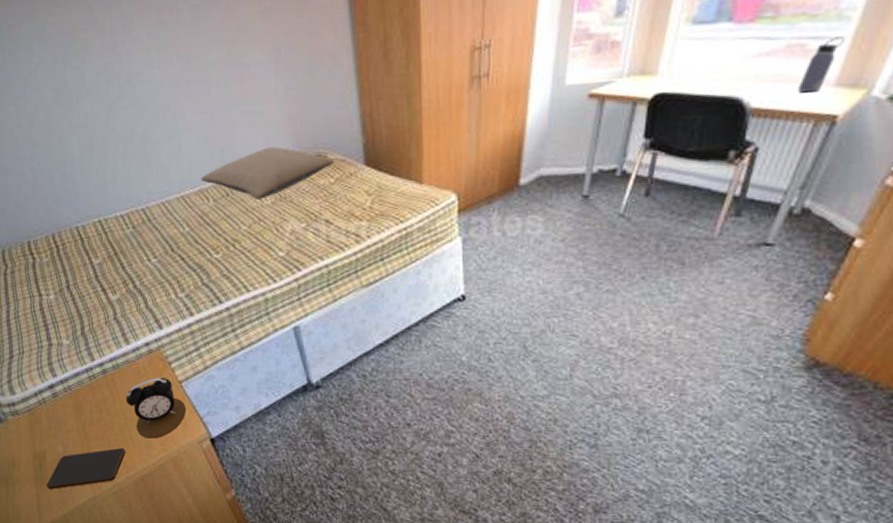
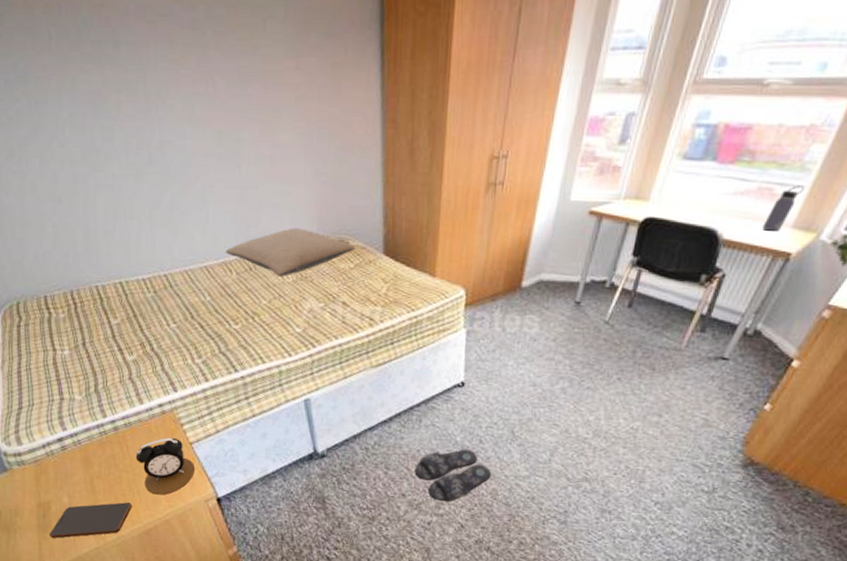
slippers: none [418,370,505,429] -> present [415,449,492,502]

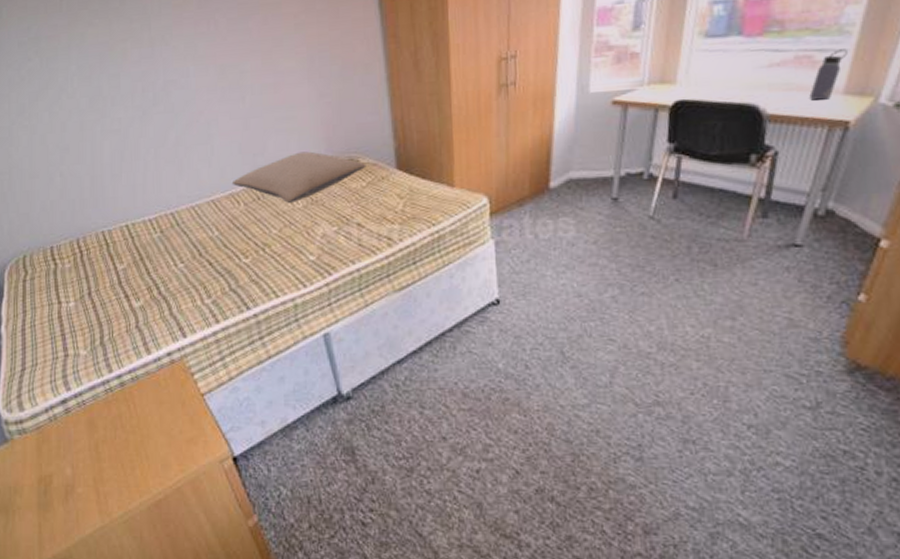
phone: present [50,502,132,538] -> none [51,470,140,518]
alarm clock: present [135,438,194,495] -> none [143,391,207,458]
slippers: present [415,449,492,502] -> none [454,378,544,442]

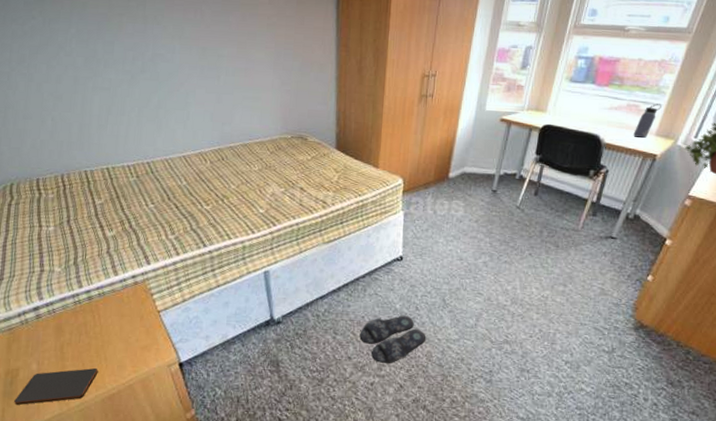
phone: none [51,470,140,518] -> present [14,368,98,405]
pillow: present [231,151,366,203] -> none [201,126,313,166]
slippers: none [454,378,544,442] -> present [359,316,426,363]

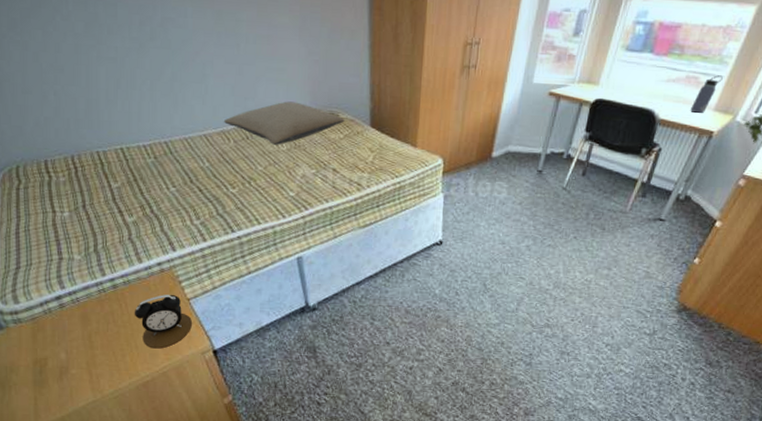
phone: present [14,368,98,405] -> none [46,357,130,393]
alarm clock: none [106,307,161,361] -> present [134,295,192,349]
pillow: none [201,126,313,166] -> present [223,101,345,145]
slippers: present [359,316,426,363] -> none [398,301,466,348]

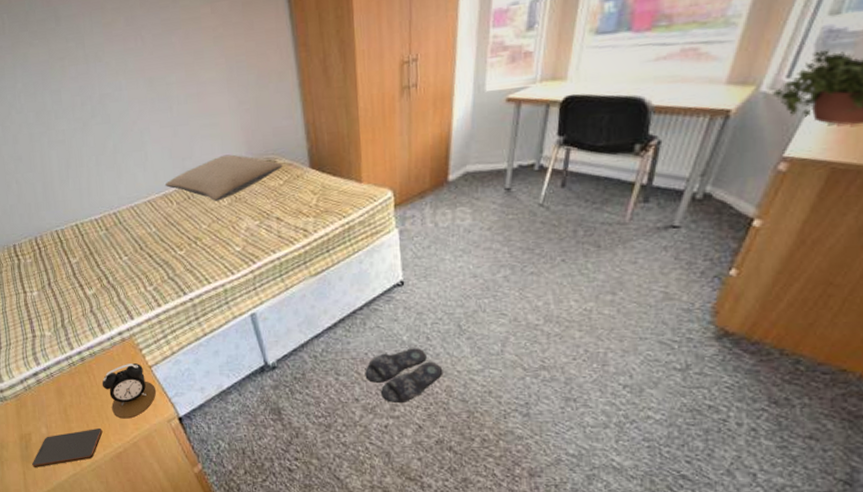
phone: none [46,357,130,393] -> present [32,429,103,467]
slippers: none [398,301,466,348] -> present [365,348,443,403]
water bottle: present [690,75,723,114] -> none [693,40,732,92]

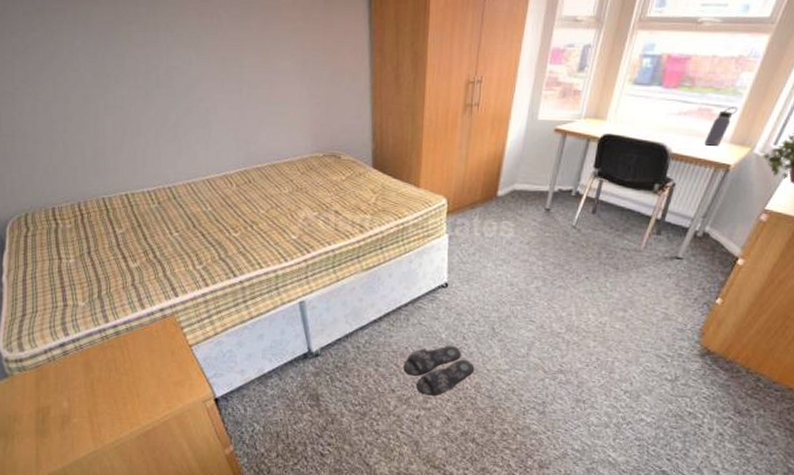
phone: present [32,429,103,467] -> none [48,405,131,443]
alarm clock: present [102,363,156,419] -> none [136,341,193,397]
pillow: present [164,154,283,201] -> none [226,144,347,188]
water bottle: none [693,40,732,92] -> present [704,107,737,147]

